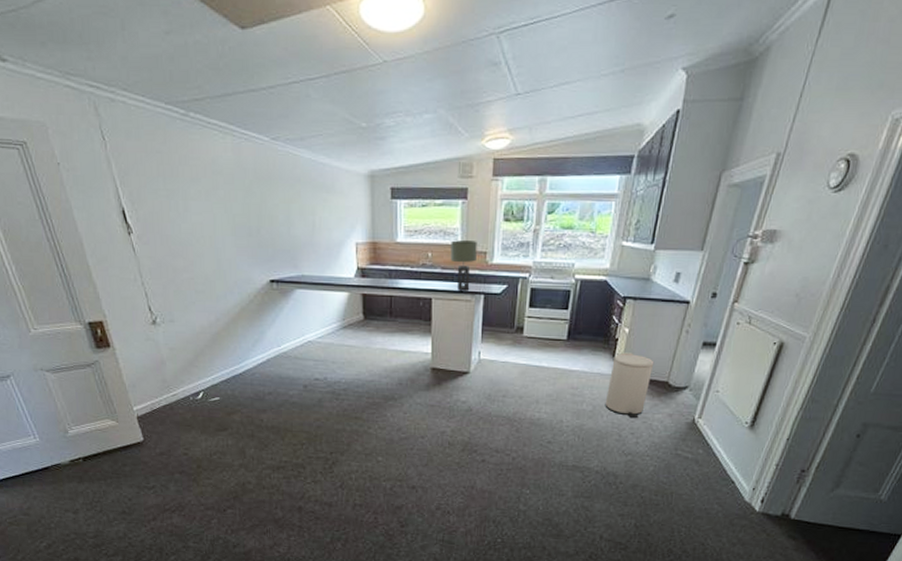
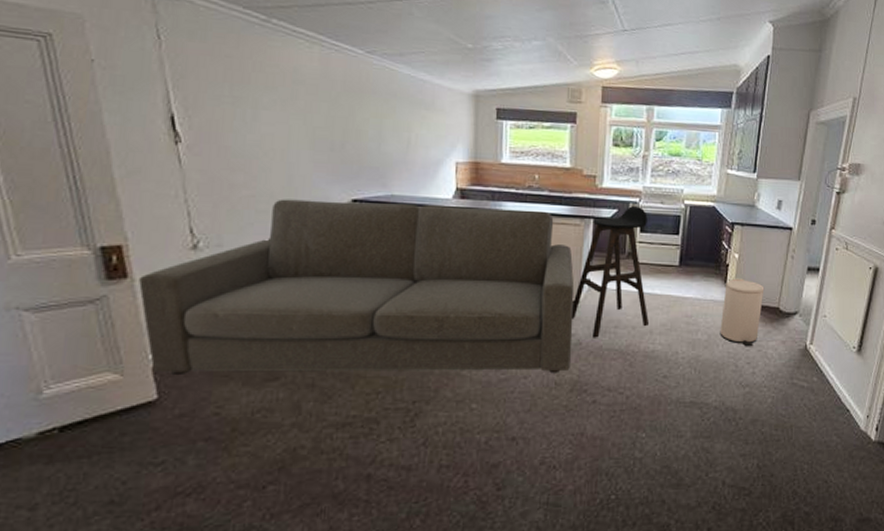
sofa: none [119,280,466,435] -> present [139,199,575,376]
table lamp: present [450,240,477,291] -> none [558,163,586,215]
bar stool: none [463,282,537,406] -> present [572,206,650,338]

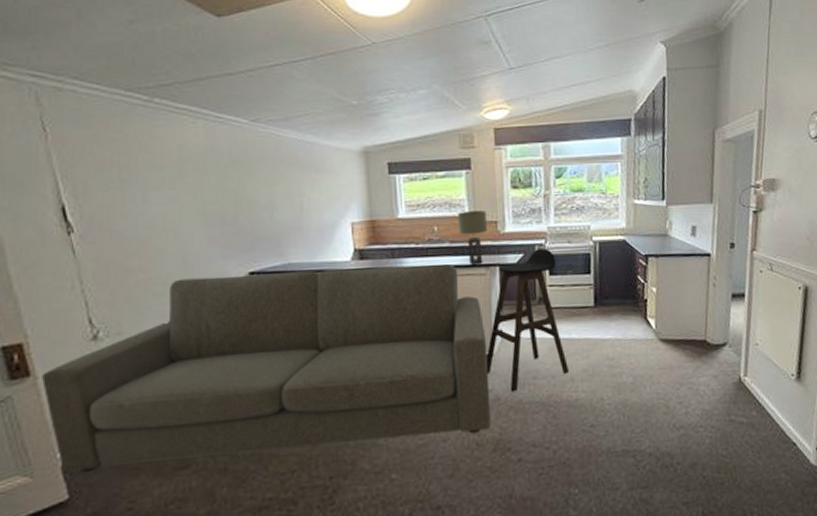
table lamp: none [558,163,586,215] -> present [458,211,487,265]
pedal bin: present [720,278,765,347] -> none [645,313,689,386]

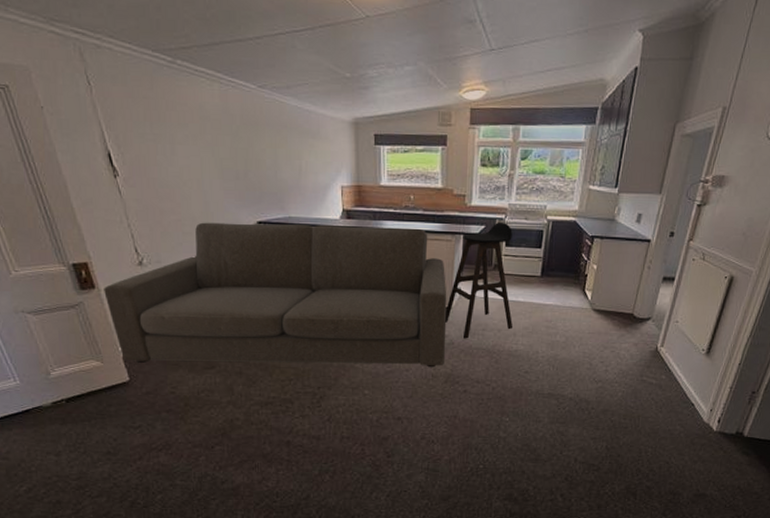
table lamp: present [458,211,487,265] -> none [431,184,456,232]

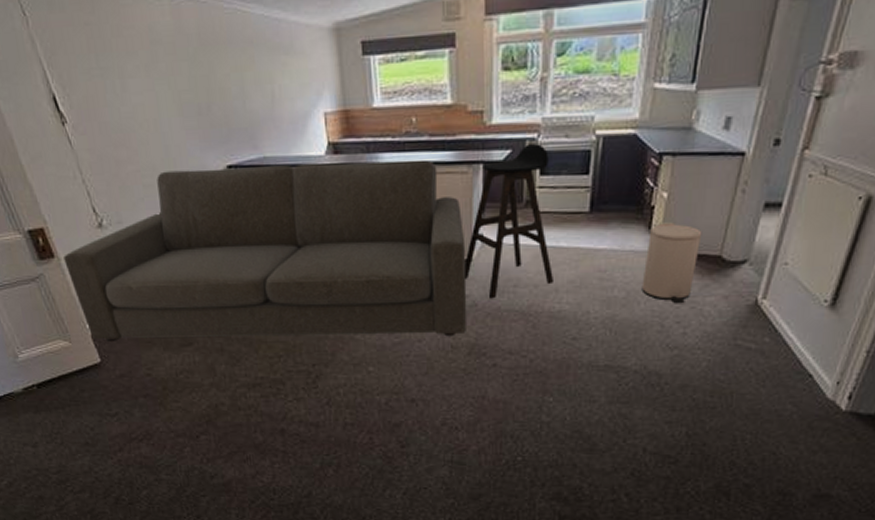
pedal bin: none [576,287,620,348] -> present [641,222,702,304]

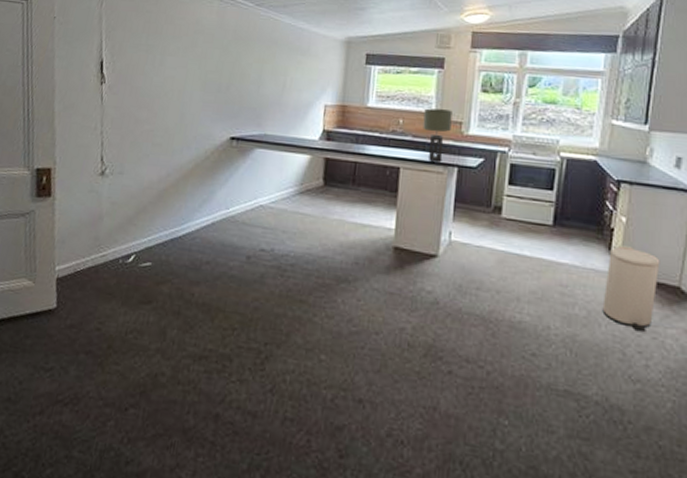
sofa: present [63,159,467,343] -> none [56,134,434,334]
table lamp: none [439,98,471,162] -> present [423,108,453,162]
bar stool: present [464,144,555,299] -> none [430,156,517,299]

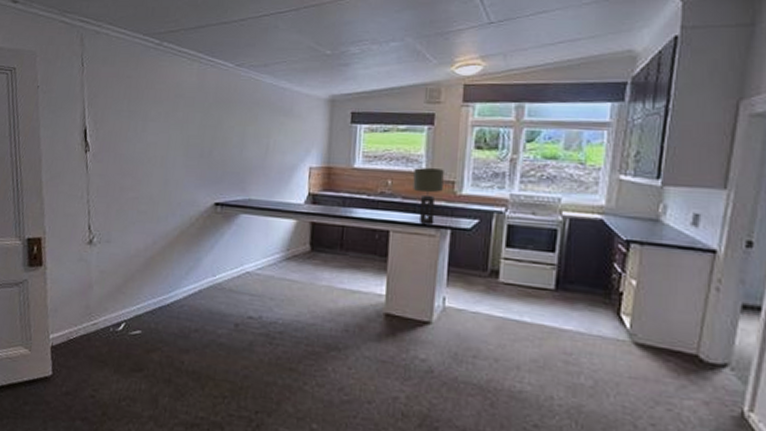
pedal bin: present [602,245,660,333] -> none [611,310,676,404]

